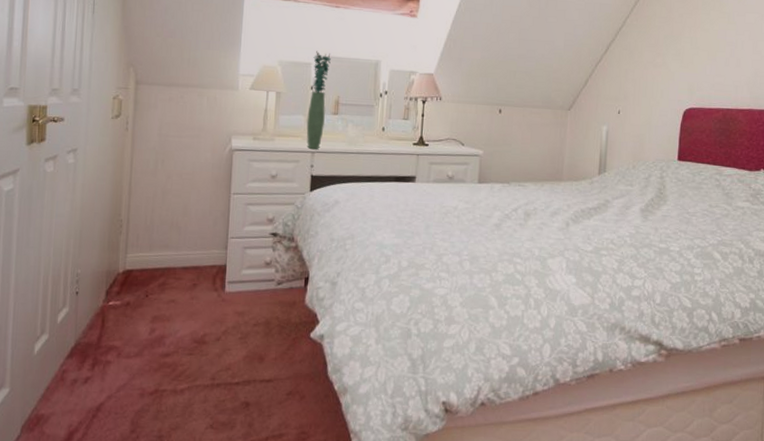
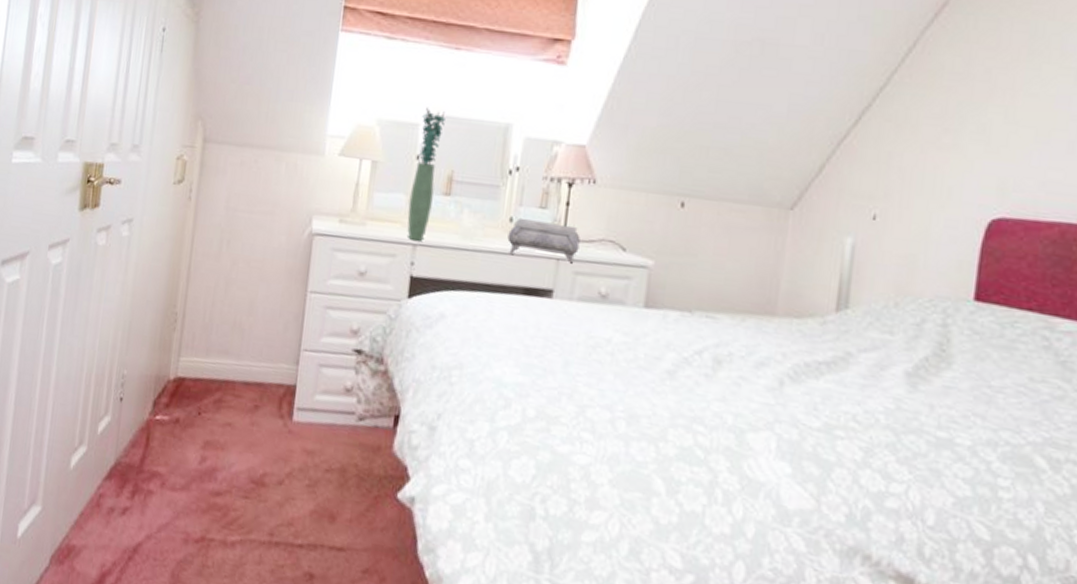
jewelry box: none [381,127,433,157] -> present [507,217,580,264]

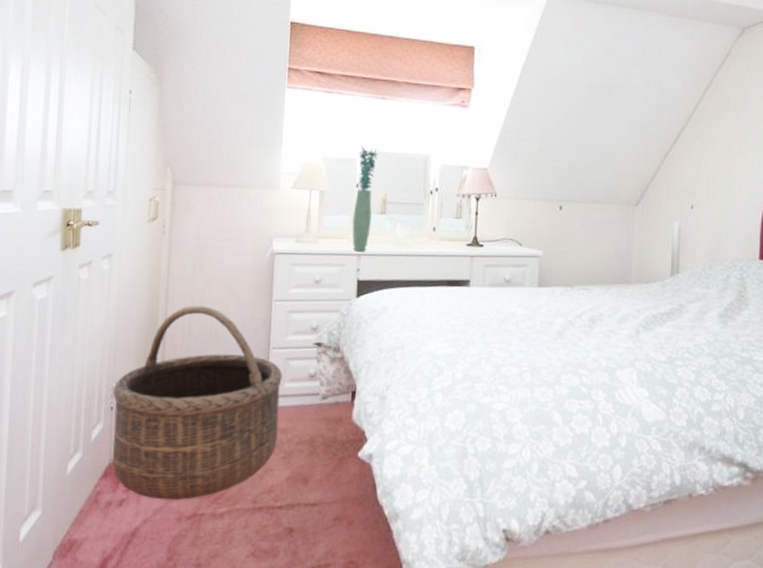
basket: none [118,288,314,520] -> present [112,305,282,501]
jewelry box: present [507,217,580,264] -> none [432,227,488,259]

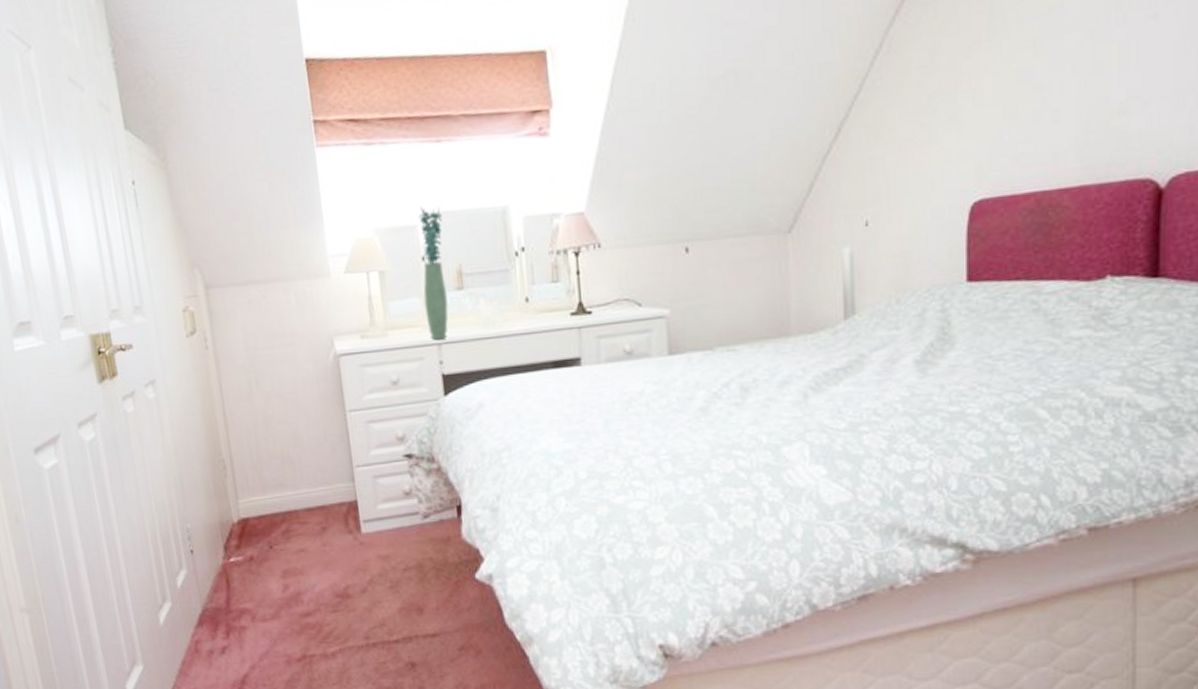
basket: present [112,305,282,501] -> none [189,426,381,644]

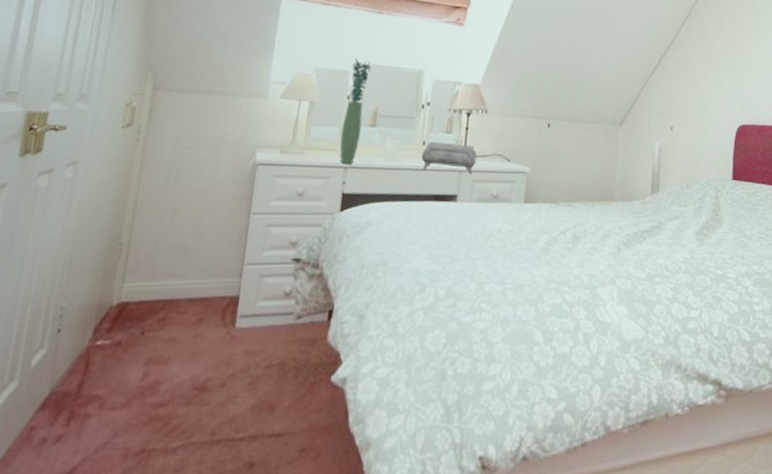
jewelry box: none [527,293,597,332] -> present [421,141,477,174]

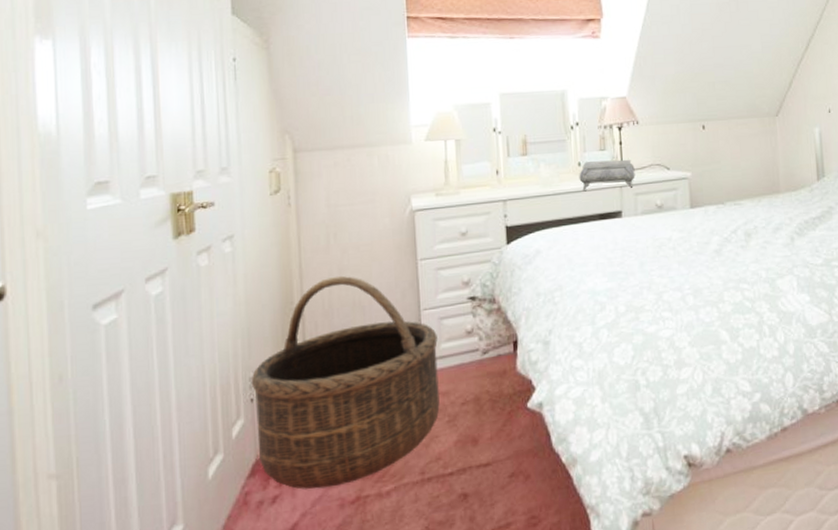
basket: none [53,217,256,435] -> present [251,275,440,490]
vase: present [339,58,371,164] -> none [492,88,514,197]

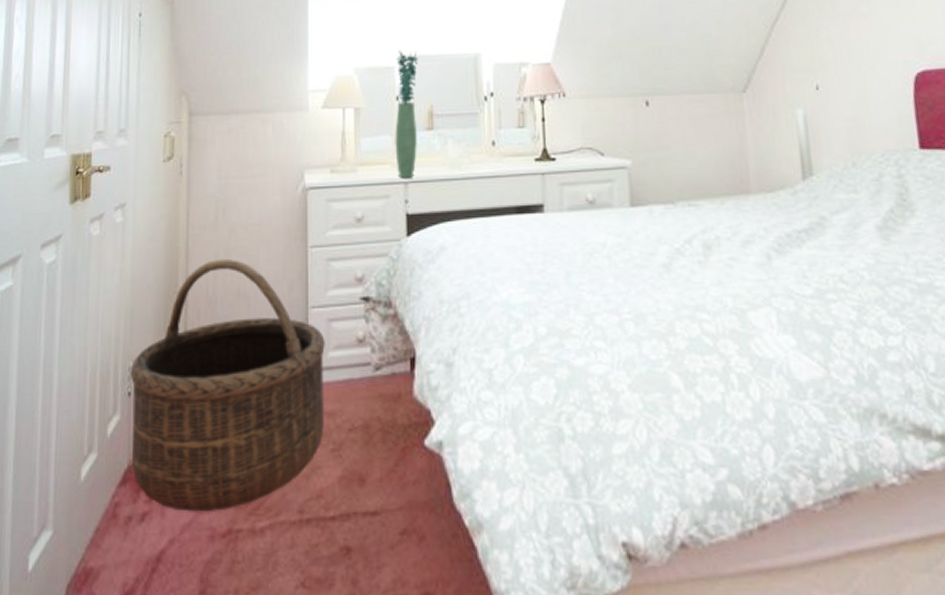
vase: none [492,88,514,197] -> present [395,50,418,178]
jewelry box: present [579,159,635,191] -> none [493,139,561,176]

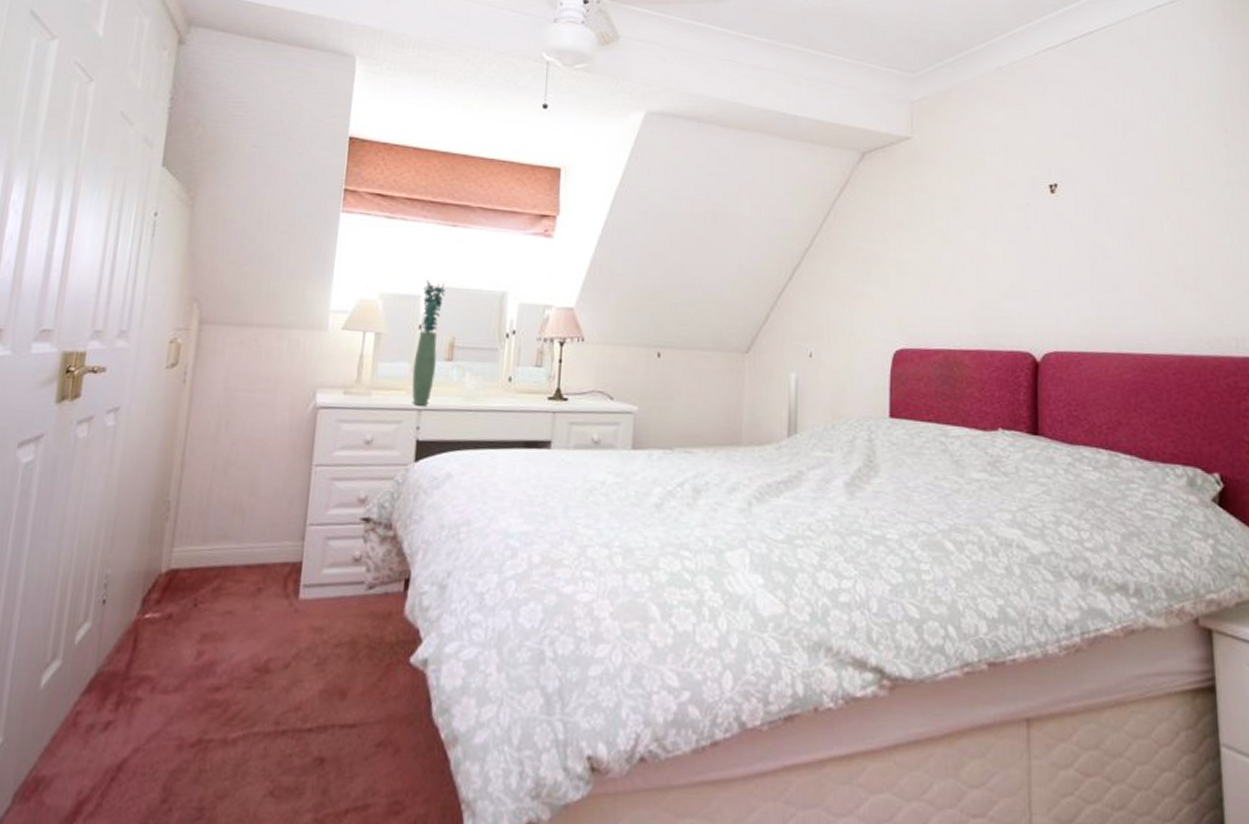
basket: present [130,258,325,513] -> none [99,470,320,722]

